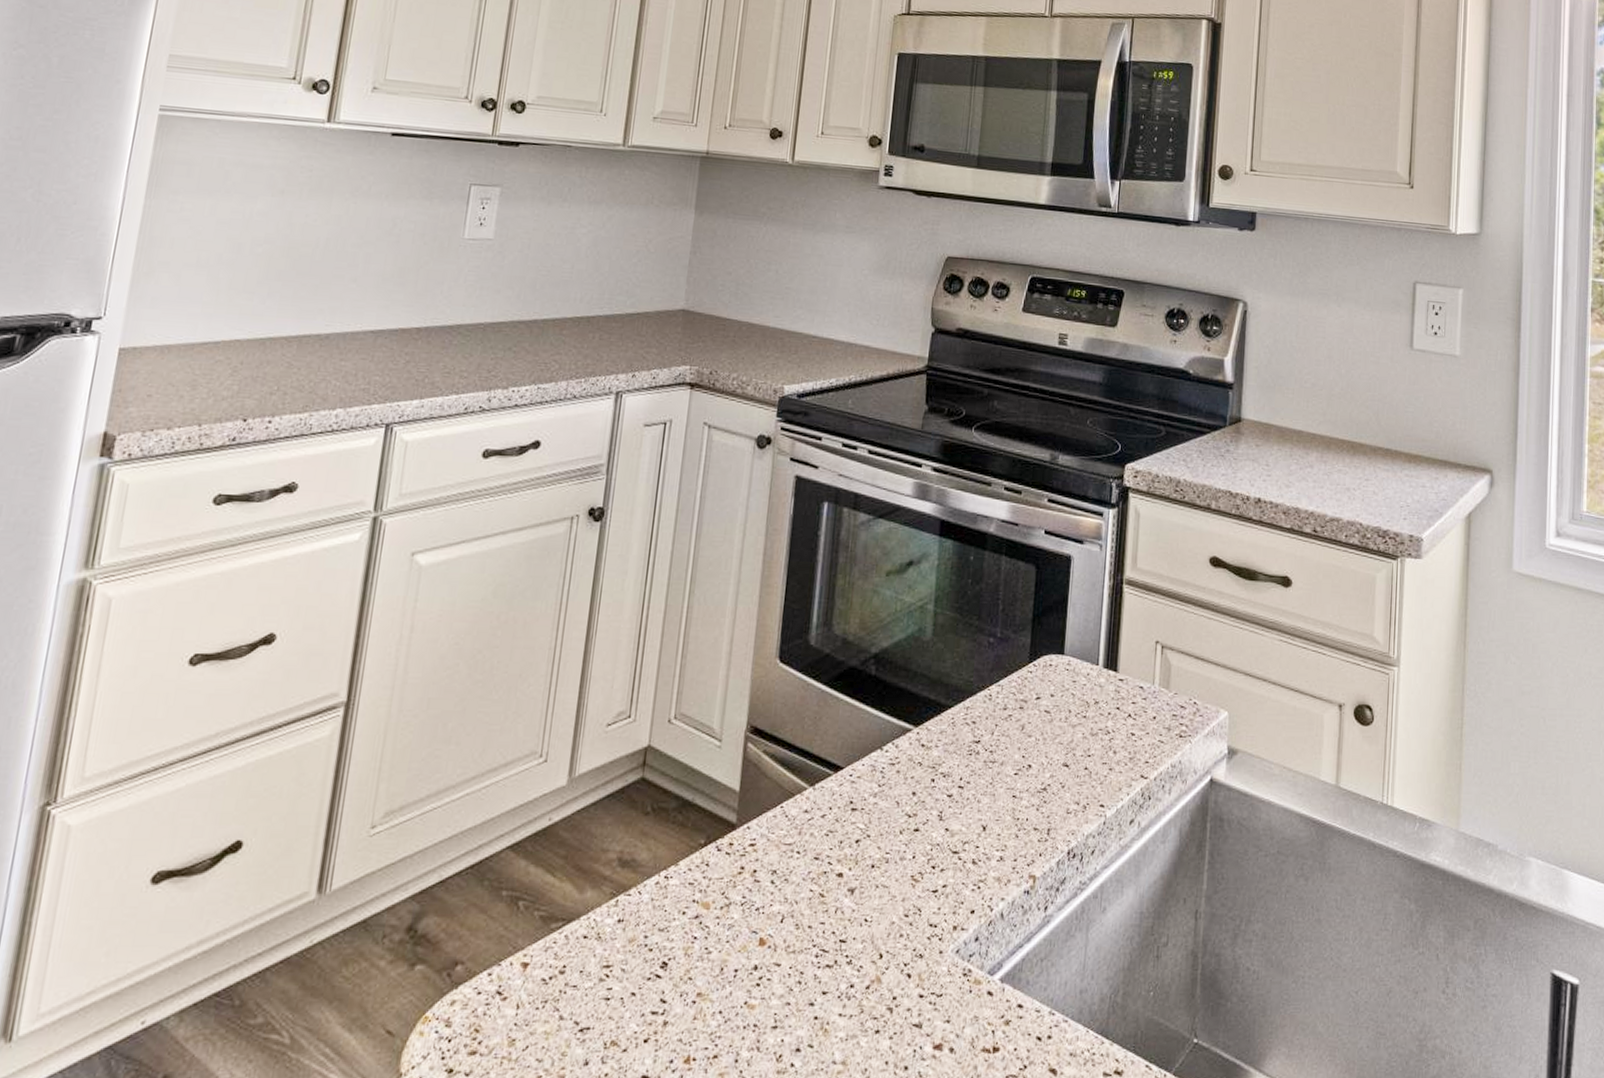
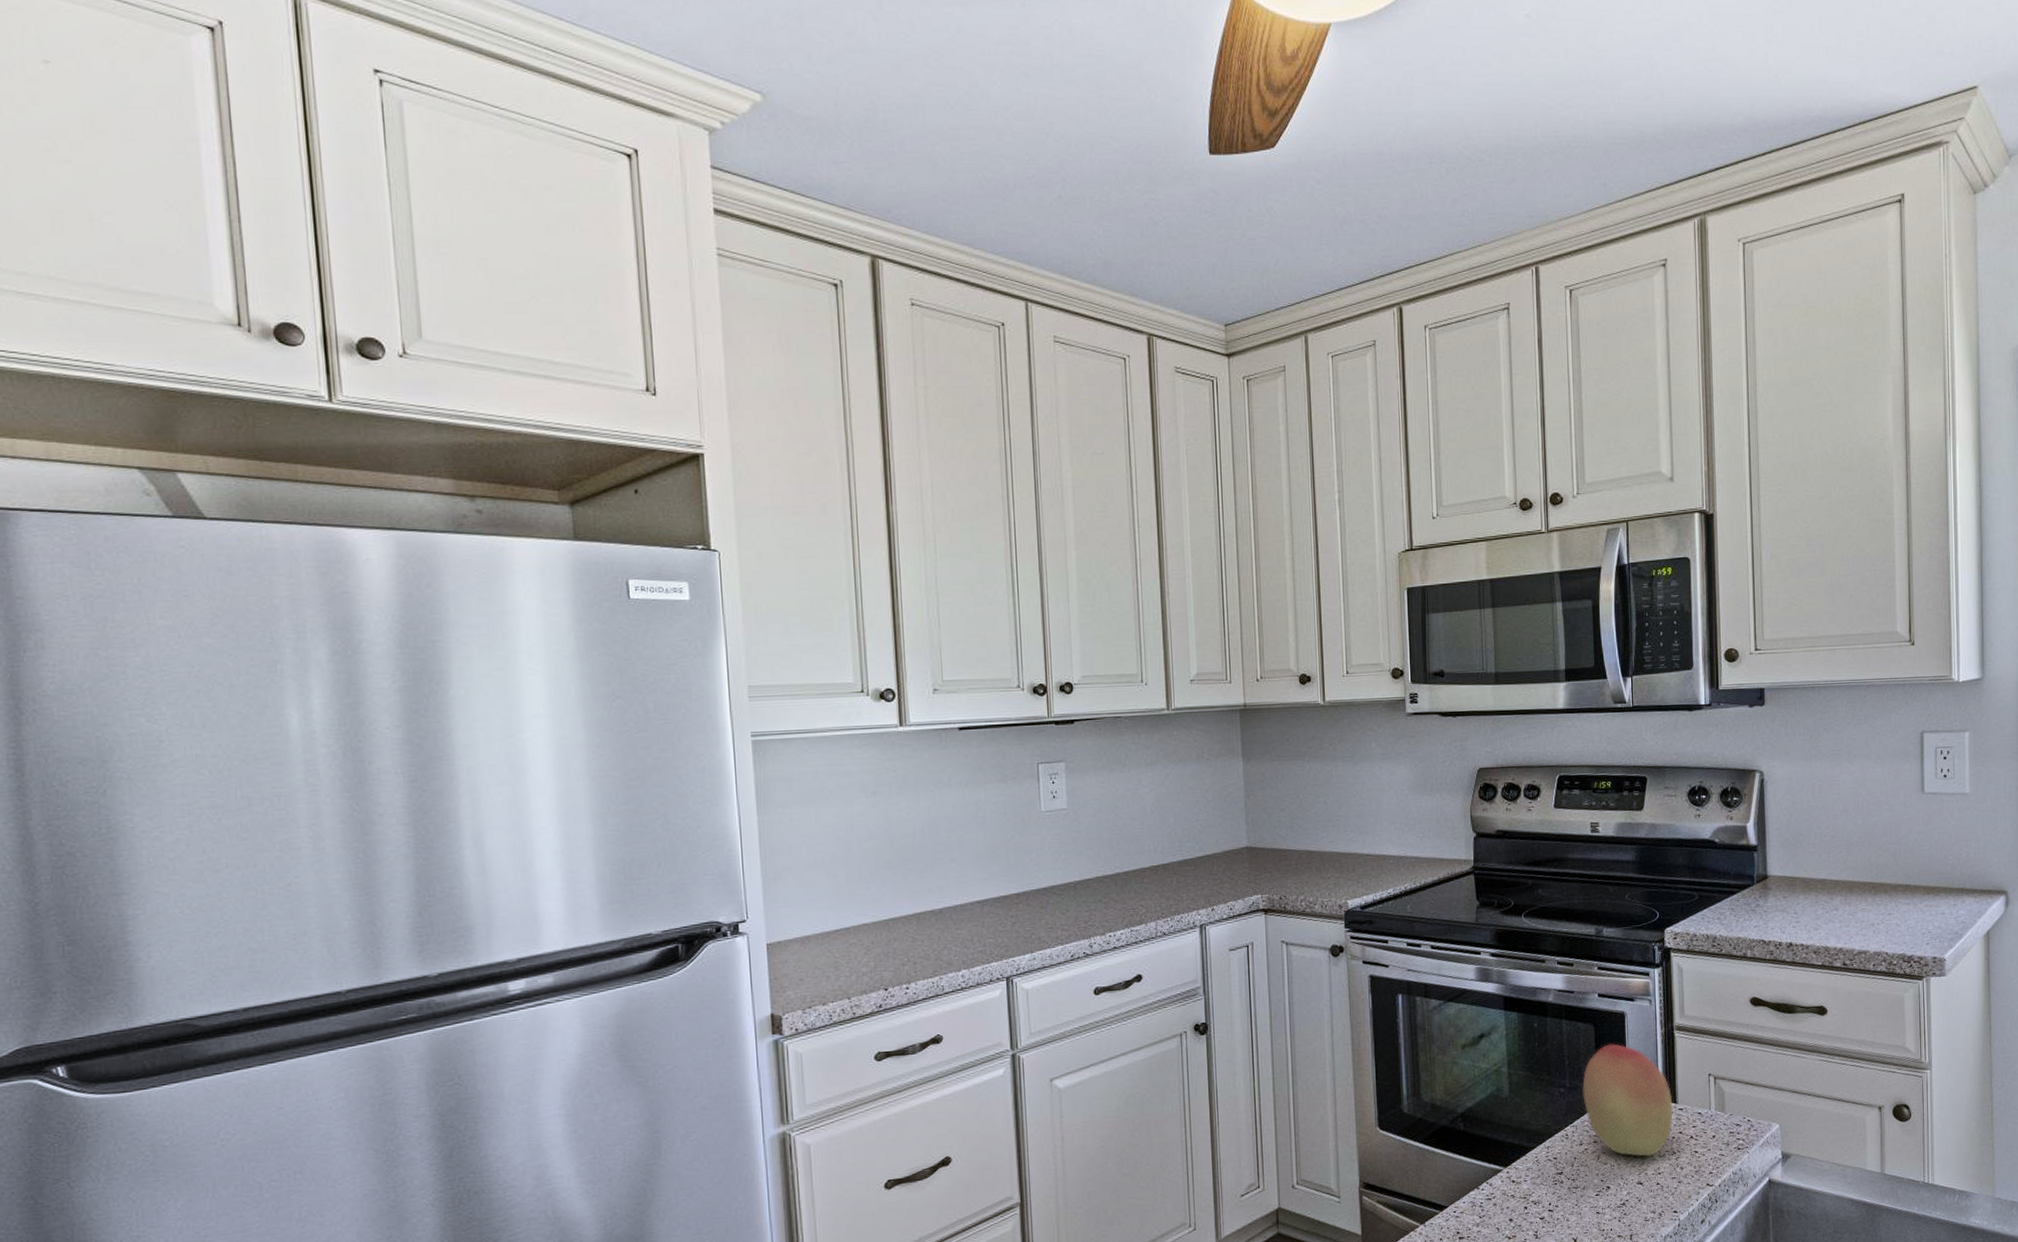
fruit: none [1014,591,1113,733] -> present [1582,1044,1673,1157]

